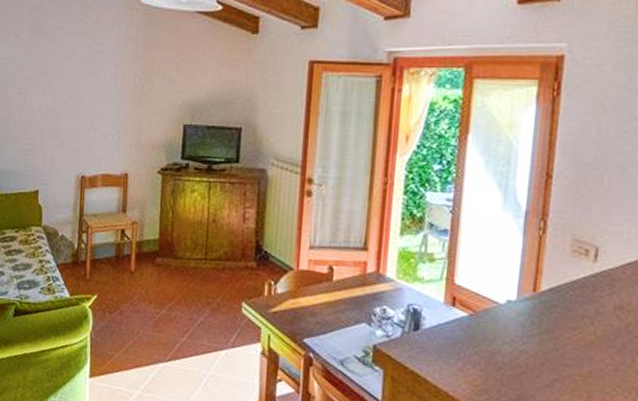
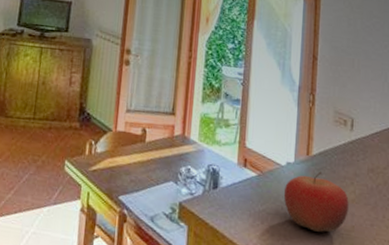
fruit: none [501,310,587,378] -> present [283,171,349,232]

